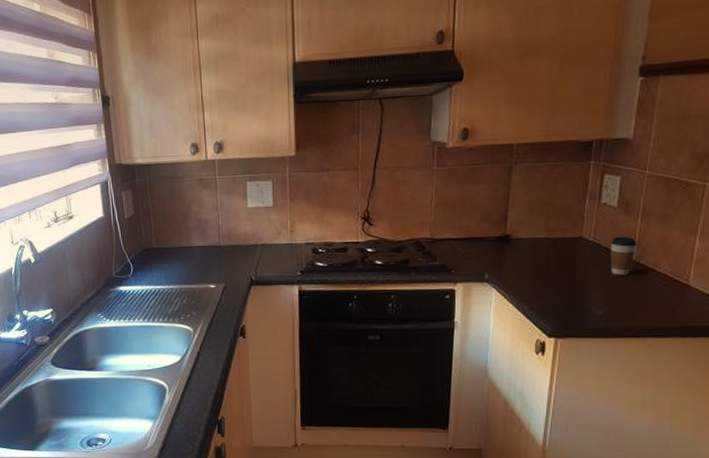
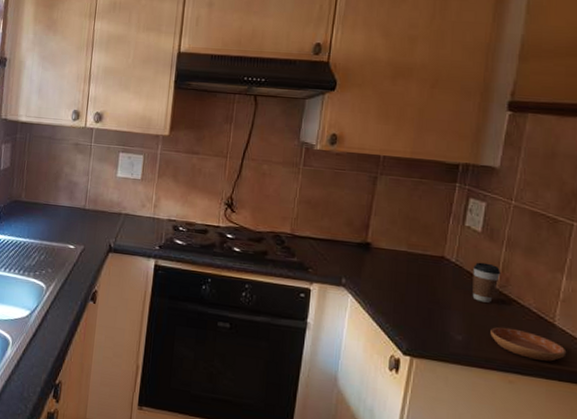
saucer: none [629,295,700,321] -> present [490,326,567,362]

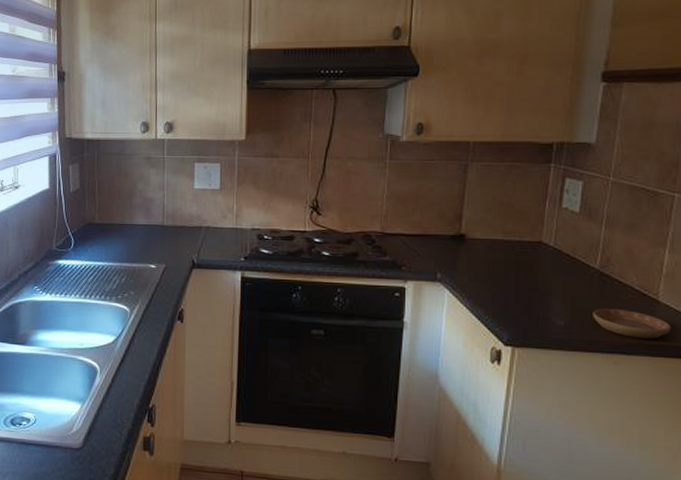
coffee cup: present [472,262,501,303] -> none [573,244,602,285]

